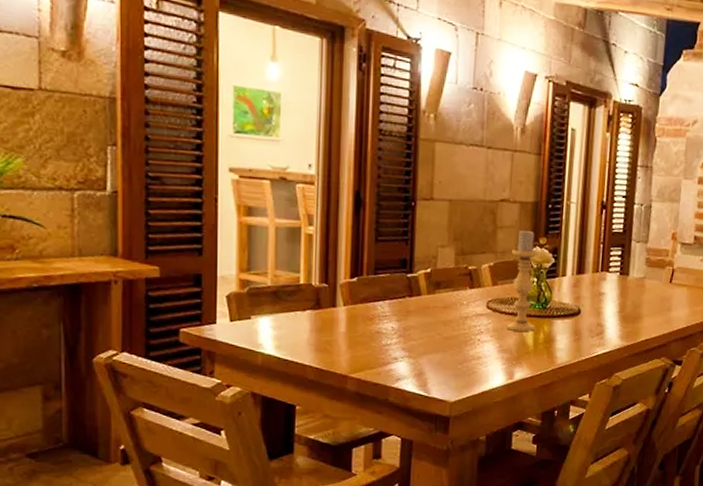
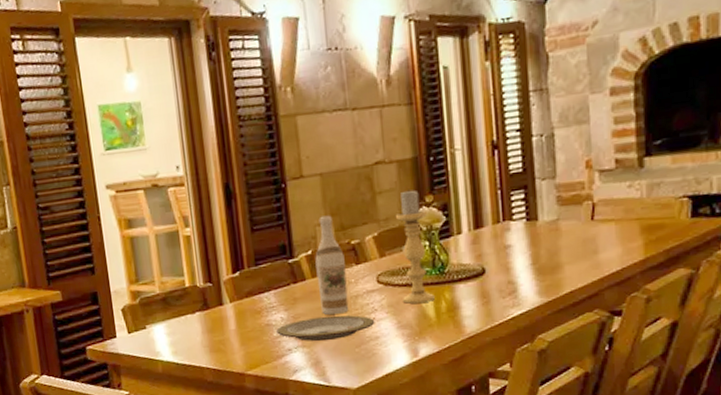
plate: none [385,331,480,354] -> present [276,315,375,341]
wine bottle: none [431,239,460,331] -> present [315,215,349,315]

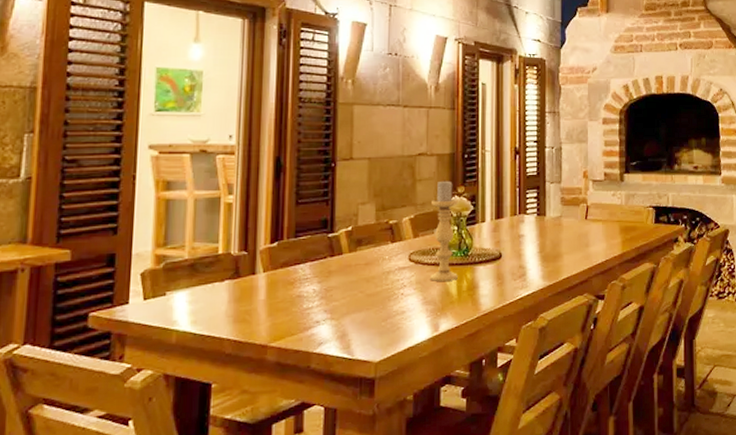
plate: present [276,315,375,341] -> none [307,289,403,314]
wine bottle: present [315,215,349,315] -> none [353,196,382,288]

